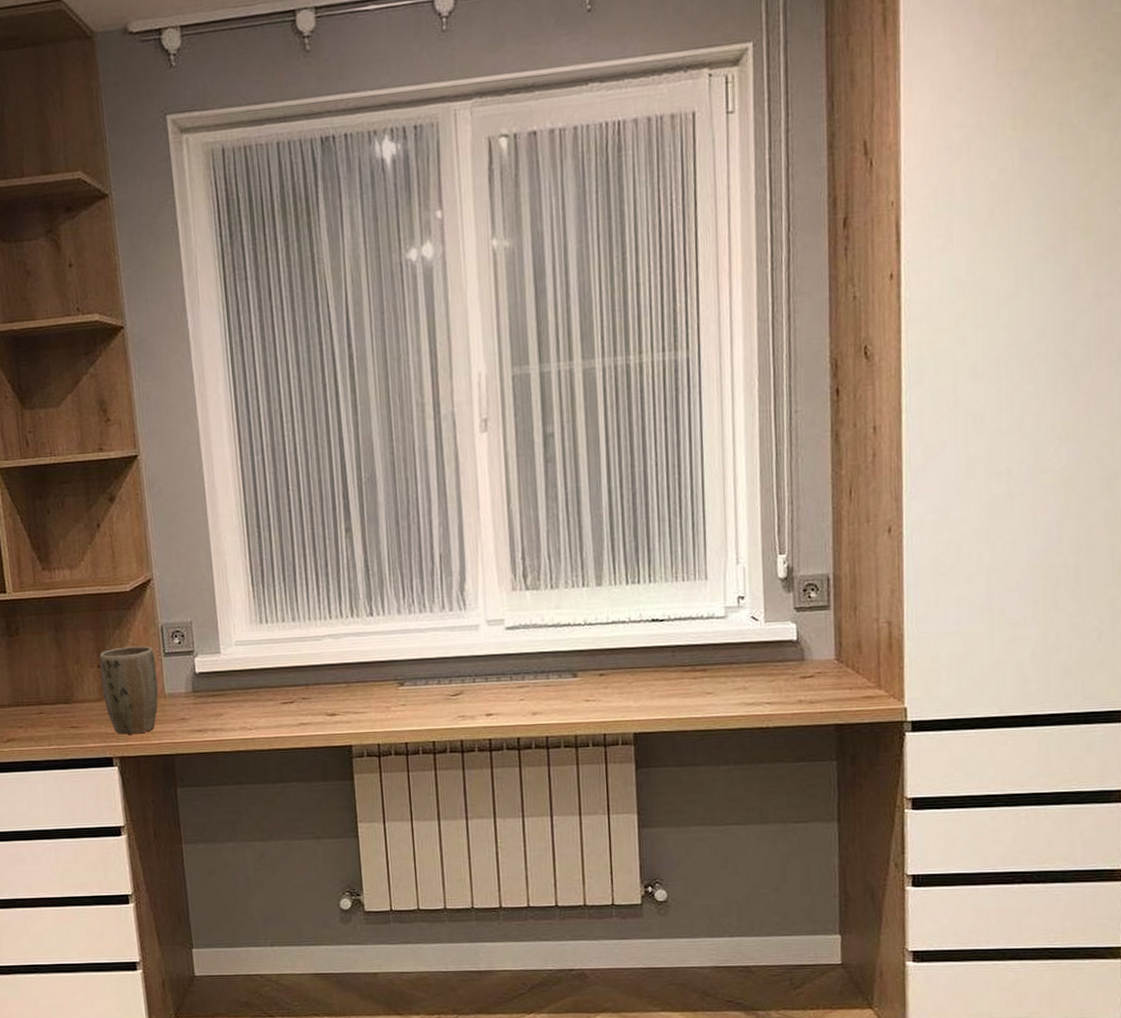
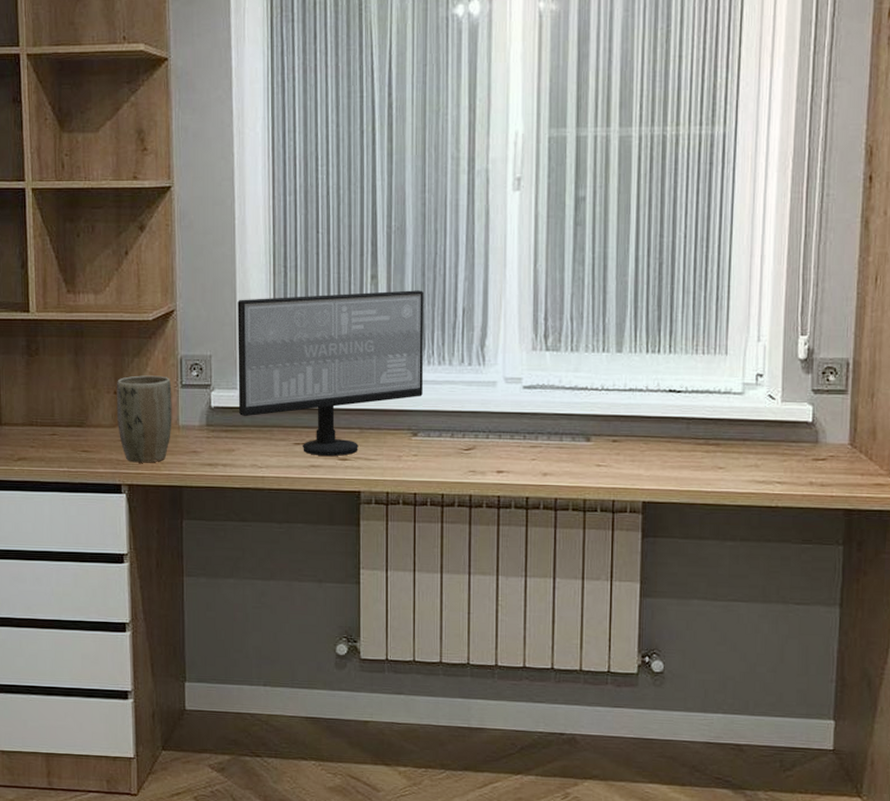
computer monitor: none [214,539,406,713] -> present [237,290,423,456]

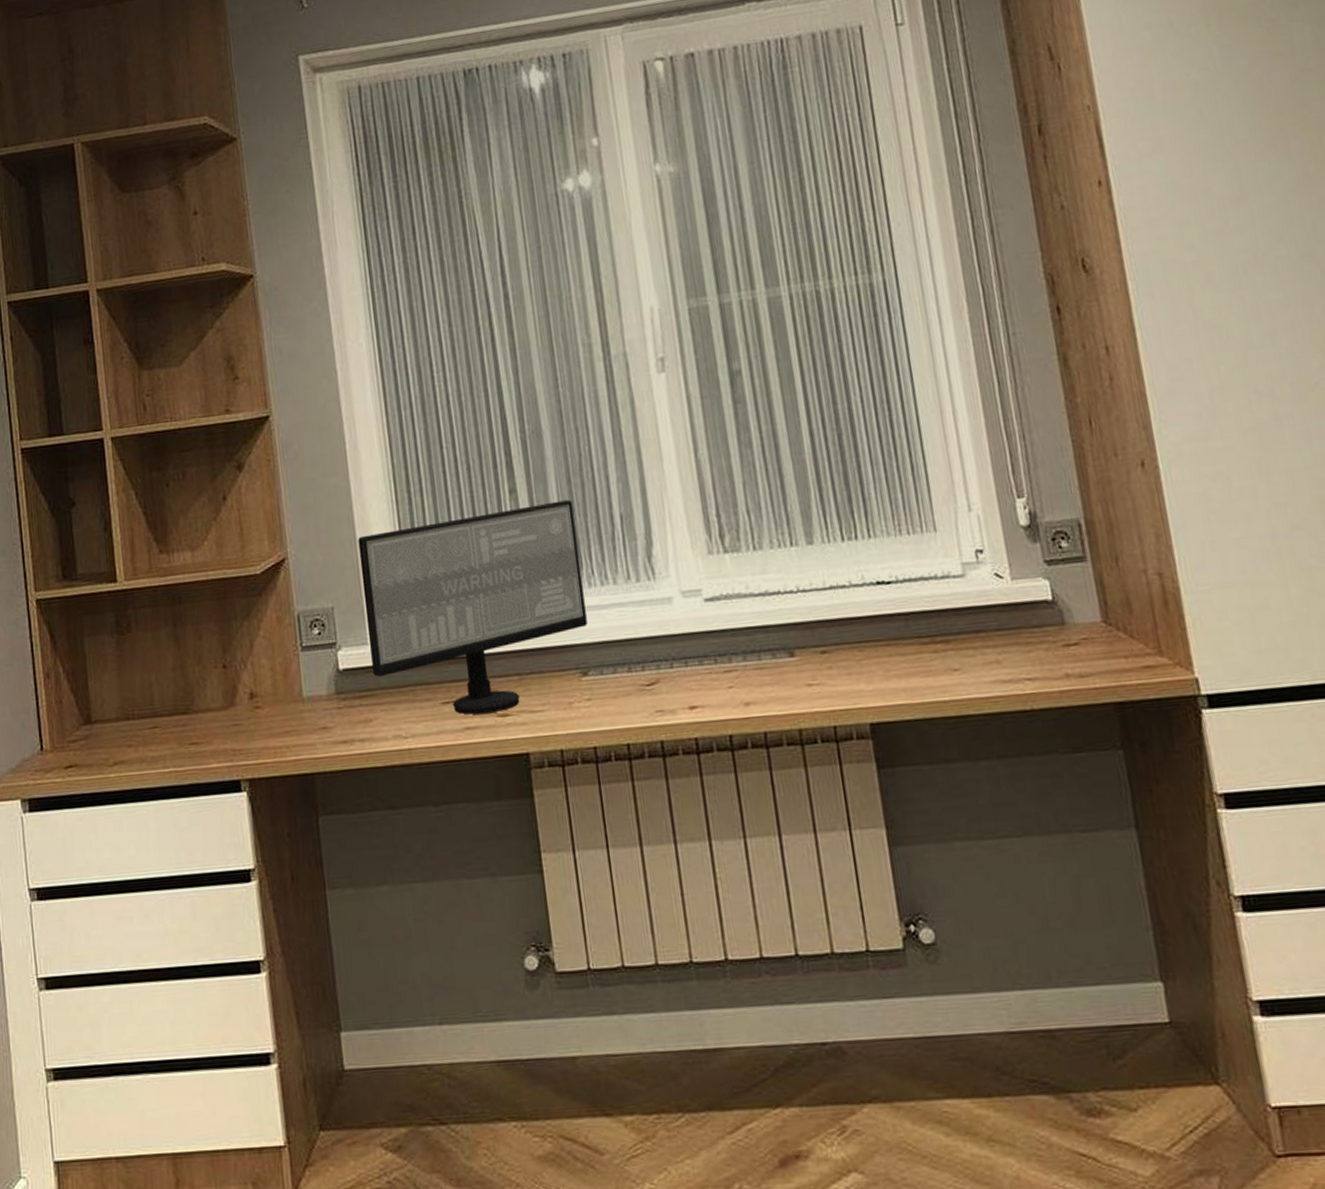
plant pot: present [116,375,172,463] -> none [225,639,295,751]

